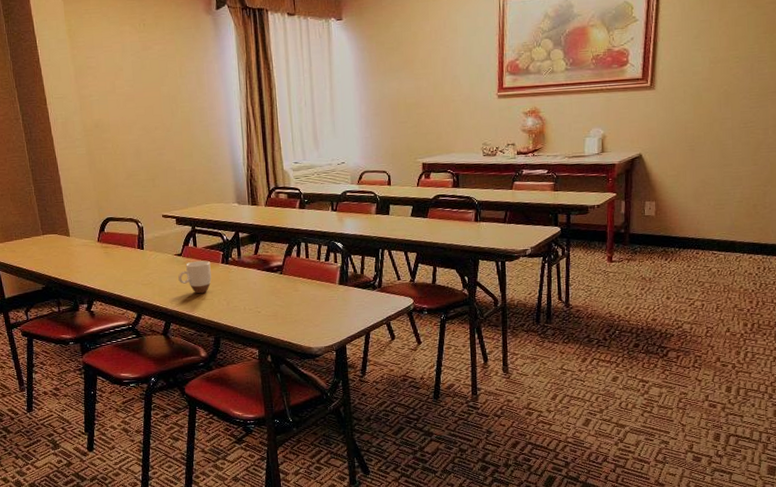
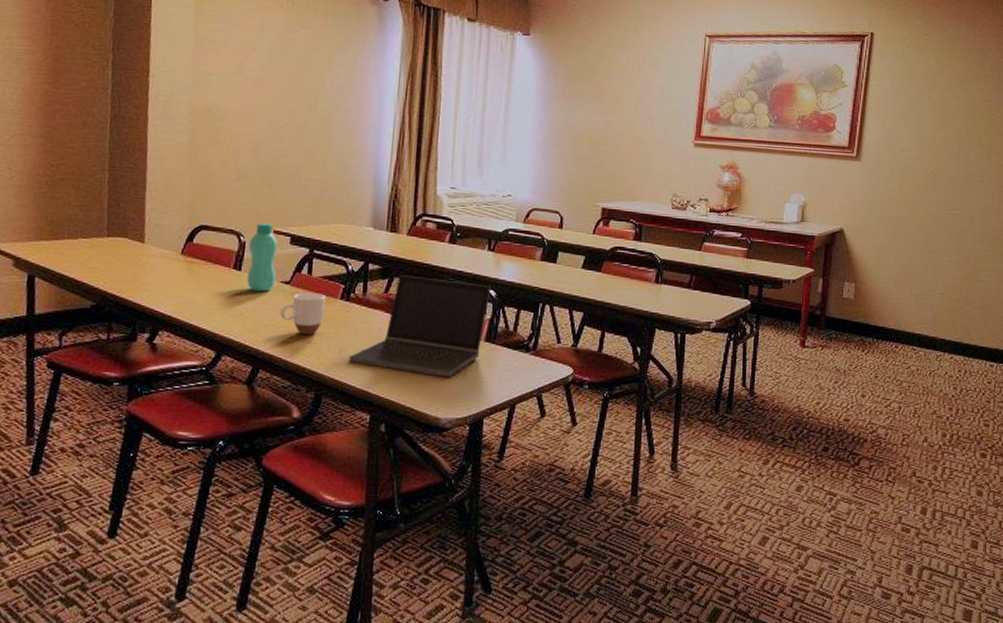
bottle: none [145,210,171,265] -> present [246,223,278,292]
laptop computer: none [236,238,338,316] -> present [349,275,491,378]

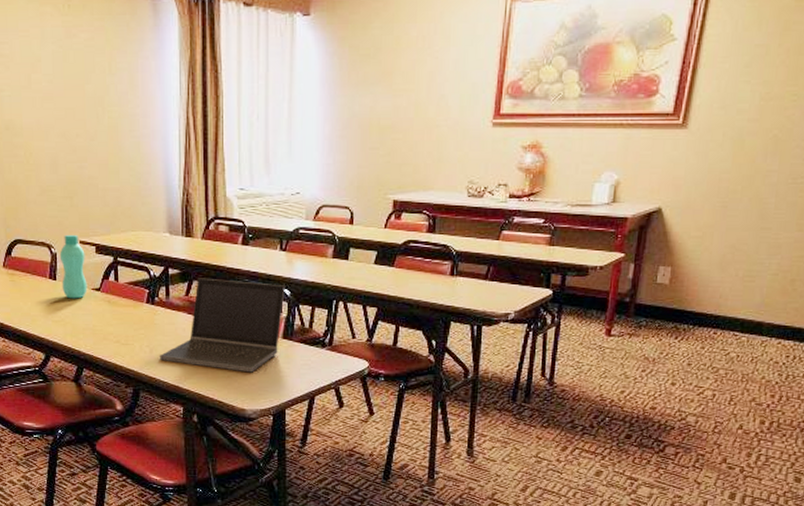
mug: present [280,292,326,336] -> none [95,298,134,337]

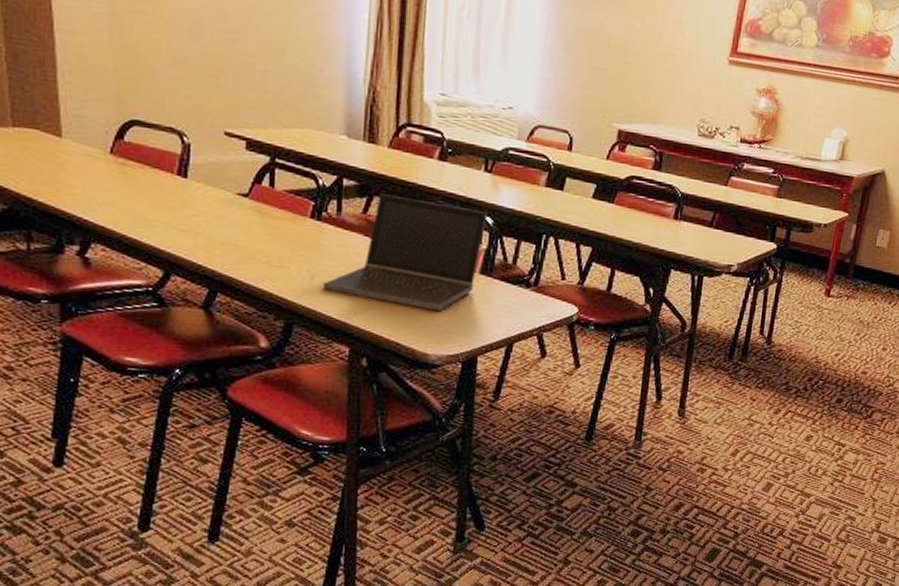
bottle: present [59,234,88,299] -> none [194,121,231,205]

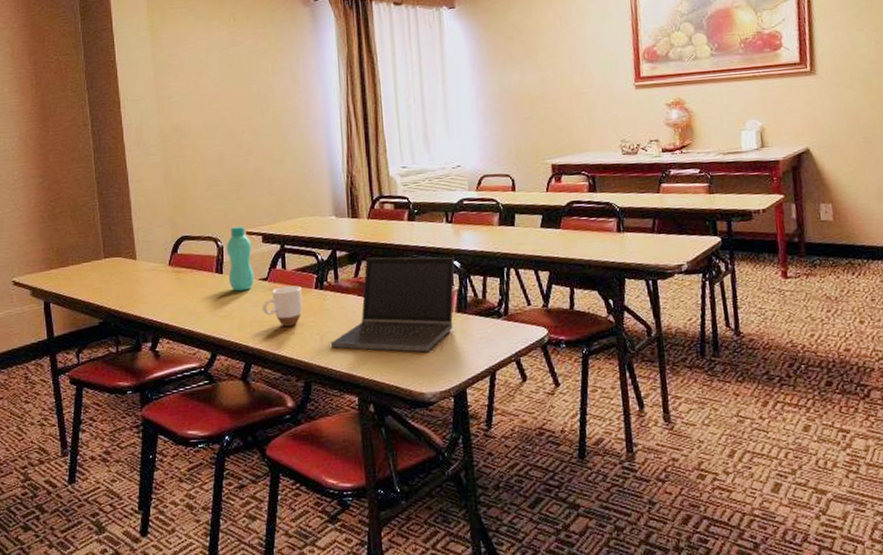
bottle: none [194,121,231,205] -> present [226,225,255,292]
mug: none [238,208,293,258] -> present [262,285,303,327]

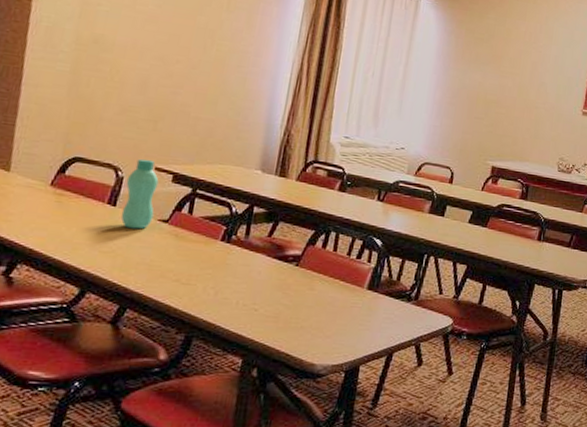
mug: present [262,285,303,327] -> none [154,232,206,276]
laptop computer: present [331,257,455,352] -> none [225,219,378,324]

